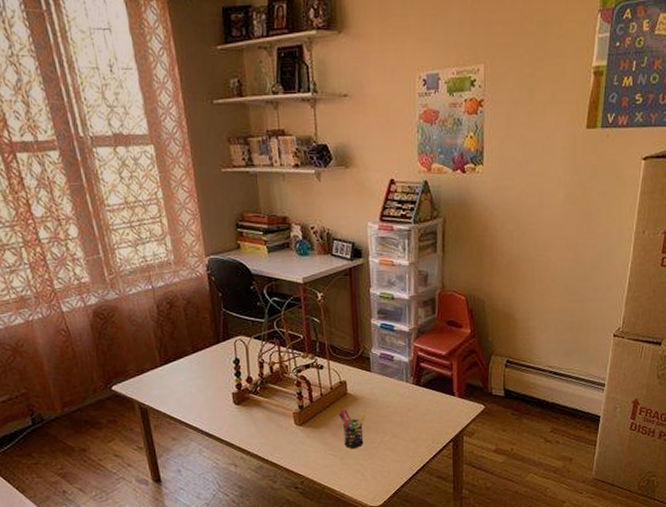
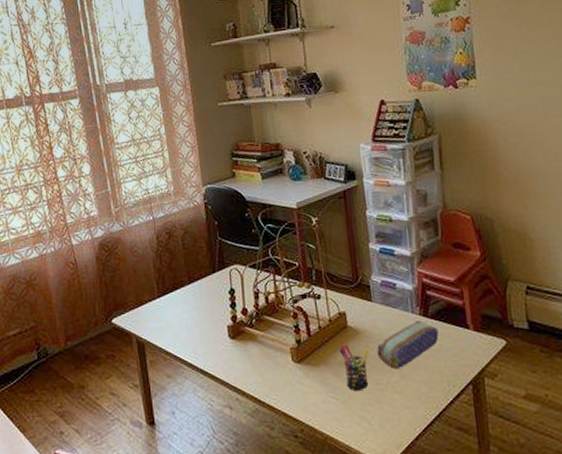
pencil case: none [373,388,428,431] -> present [377,320,439,370]

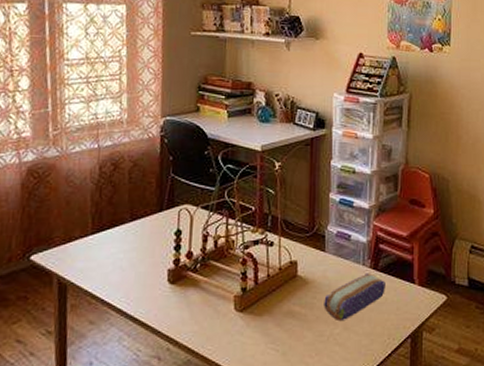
pen holder: present [339,344,370,392] -> none [286,294,317,343]

